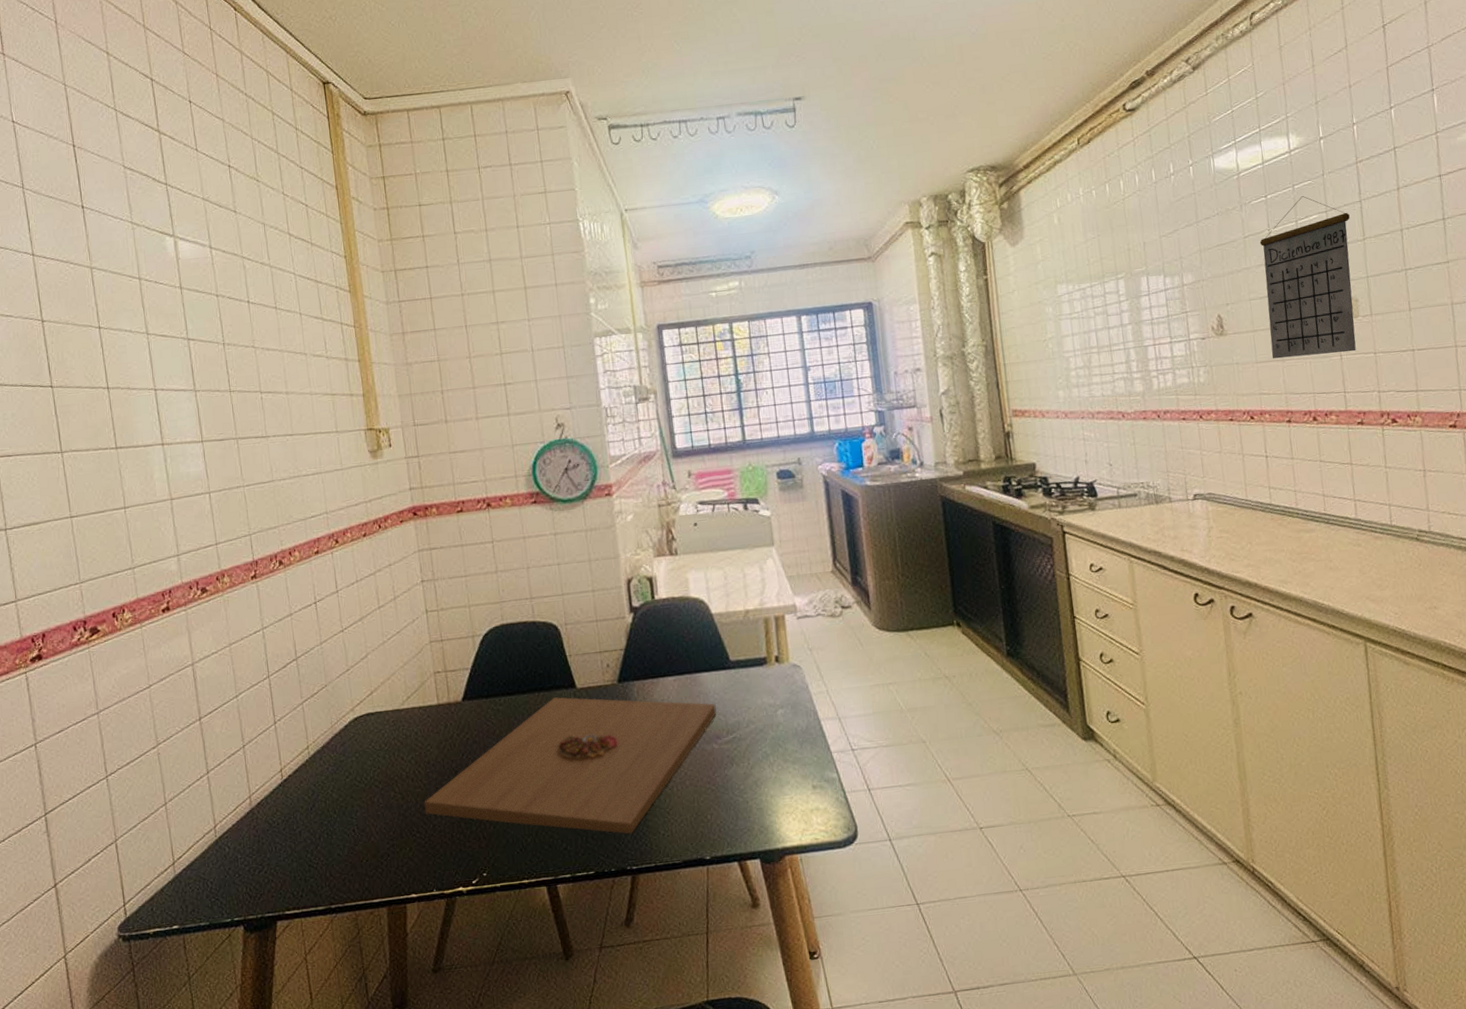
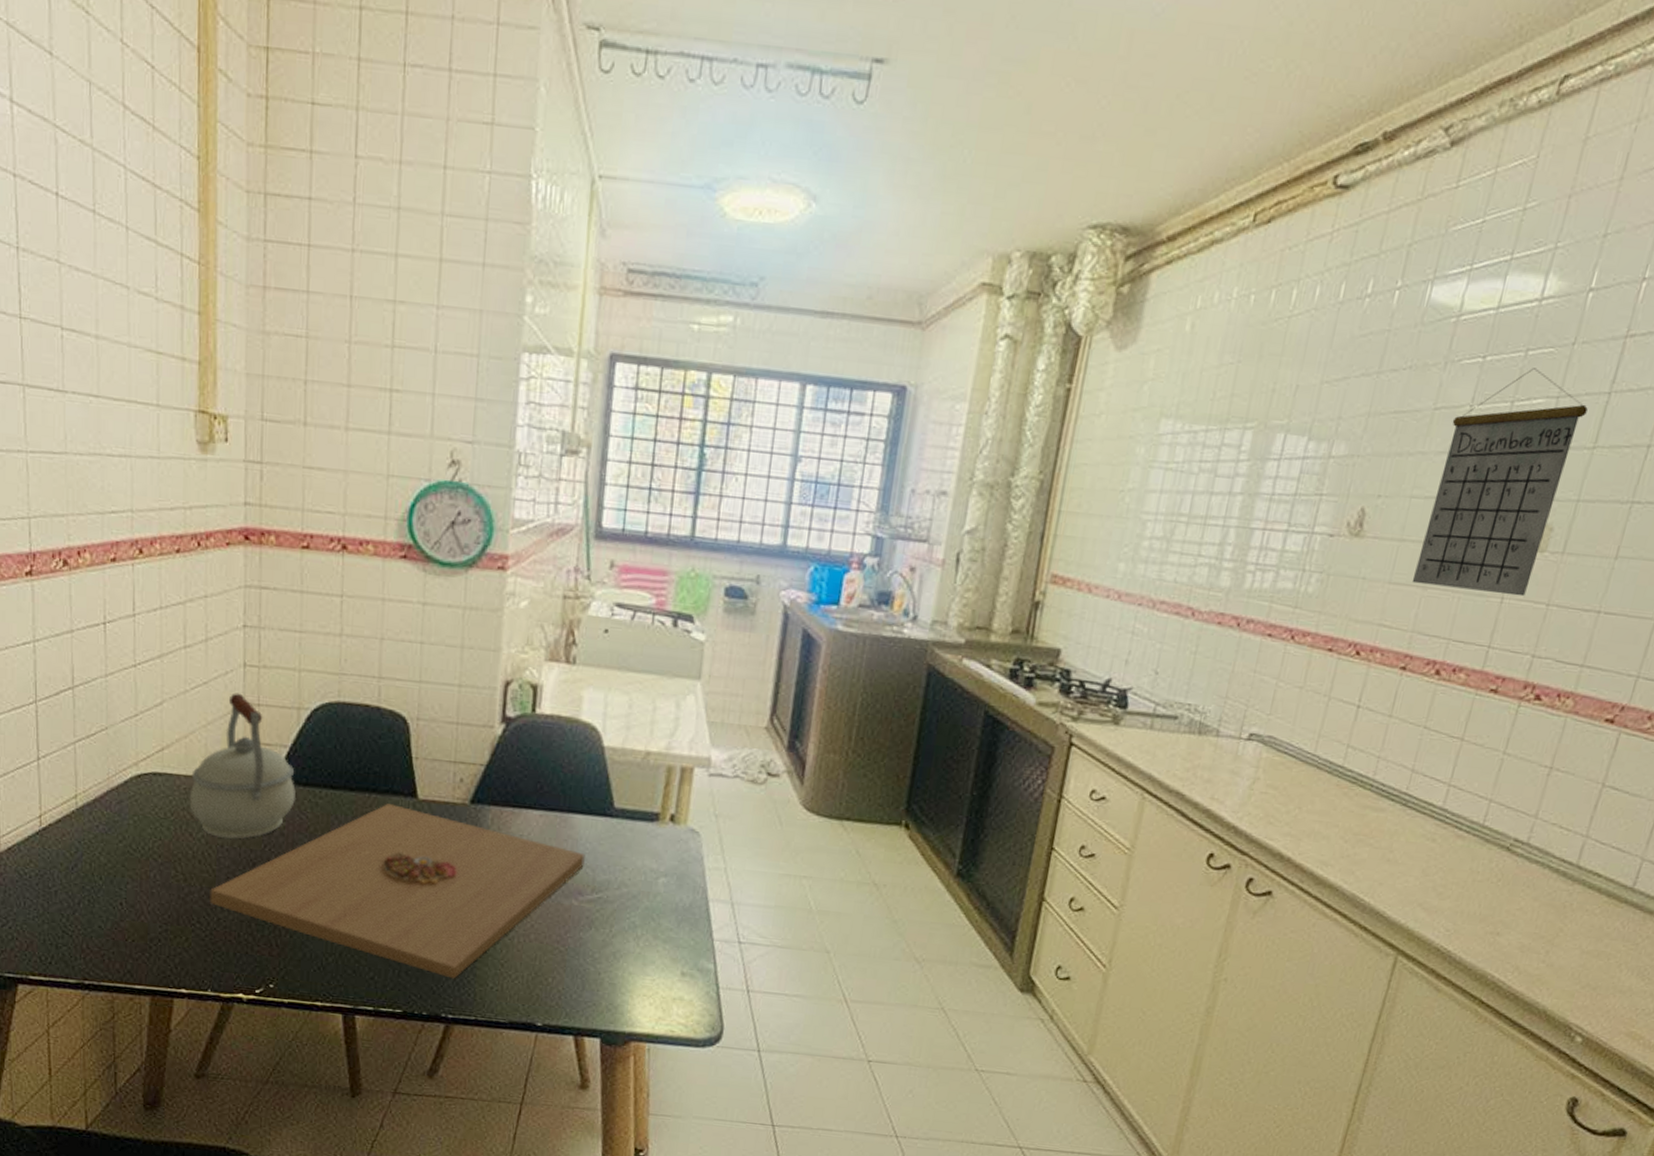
kettle: none [397,634,481,756] -> present [189,693,296,840]

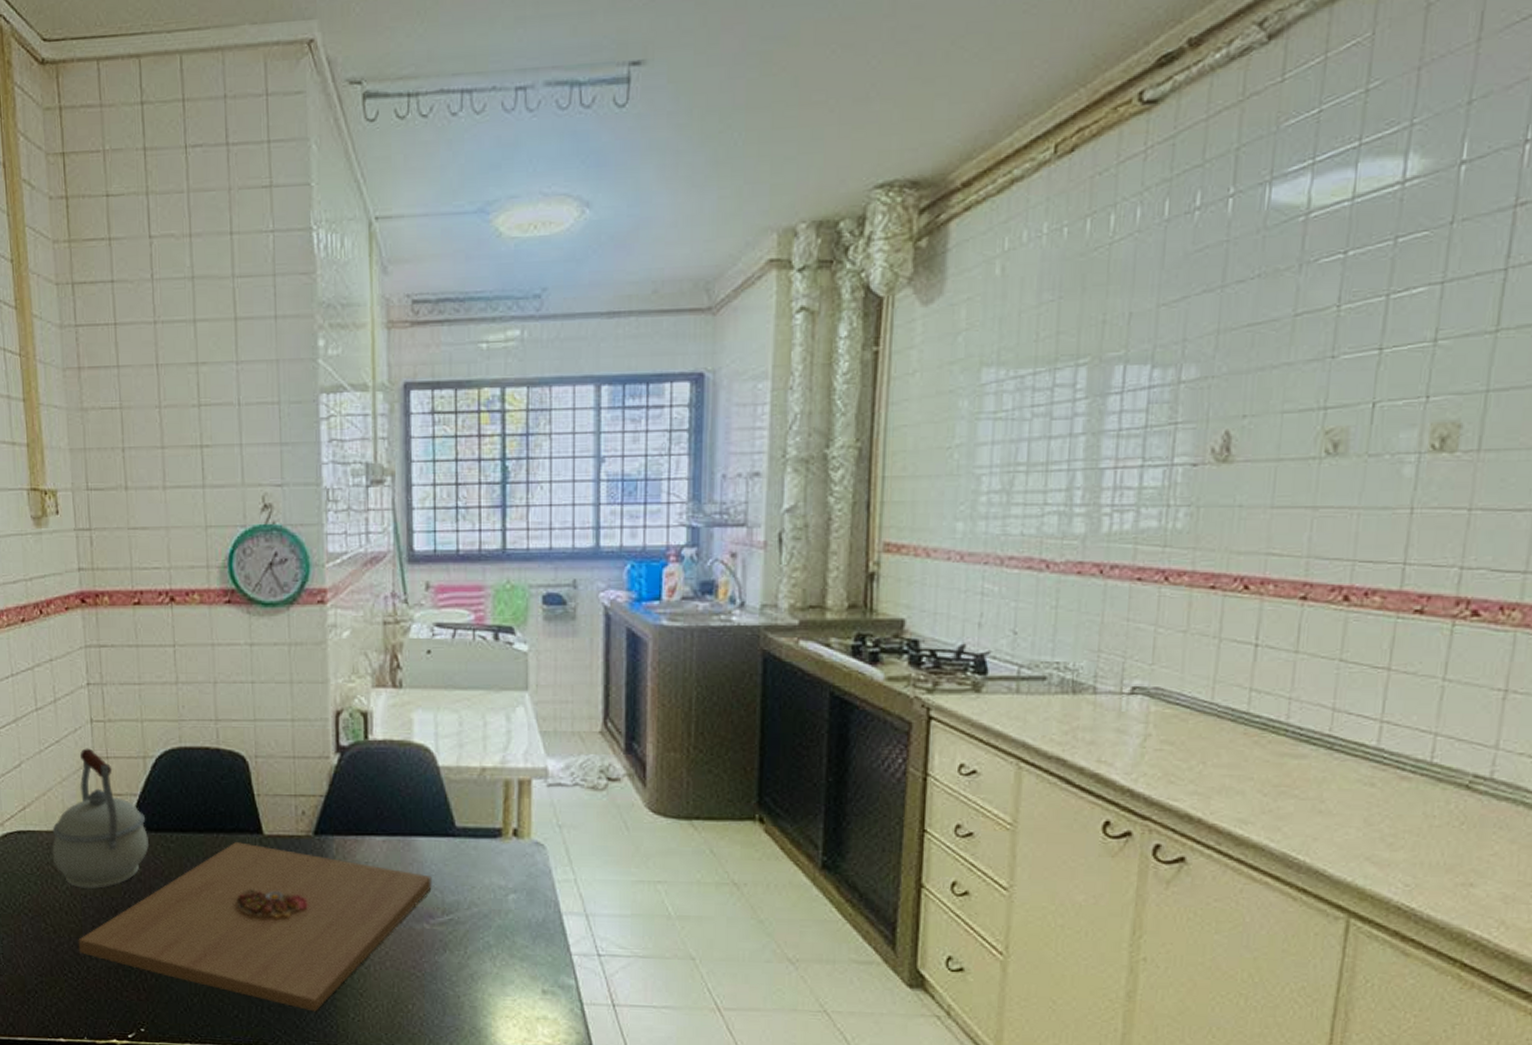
calendar: present [1412,368,1588,597] -> none [1298,255,1482,505]

